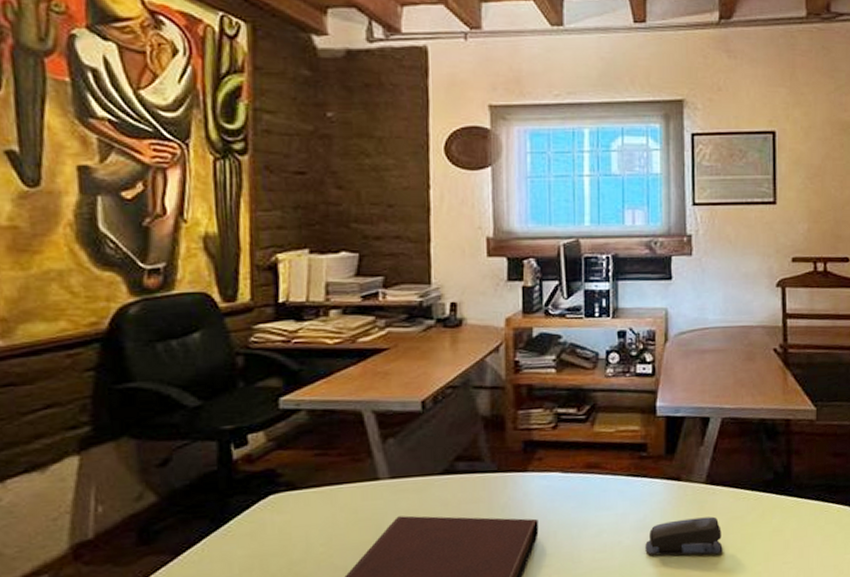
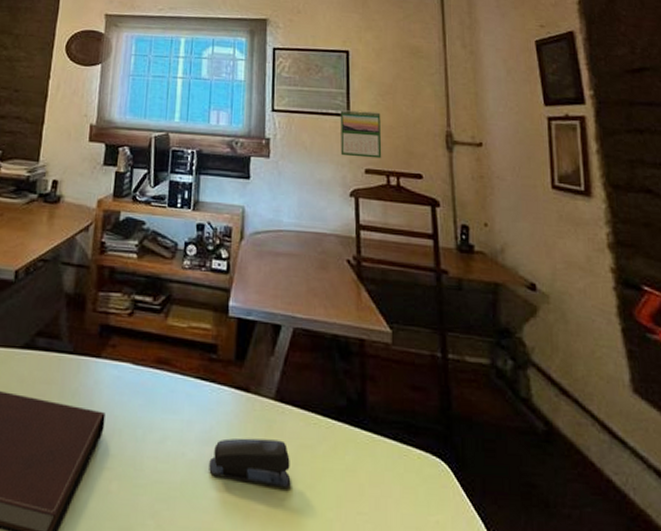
calendar: none [766,196,809,246] -> present [340,110,382,159]

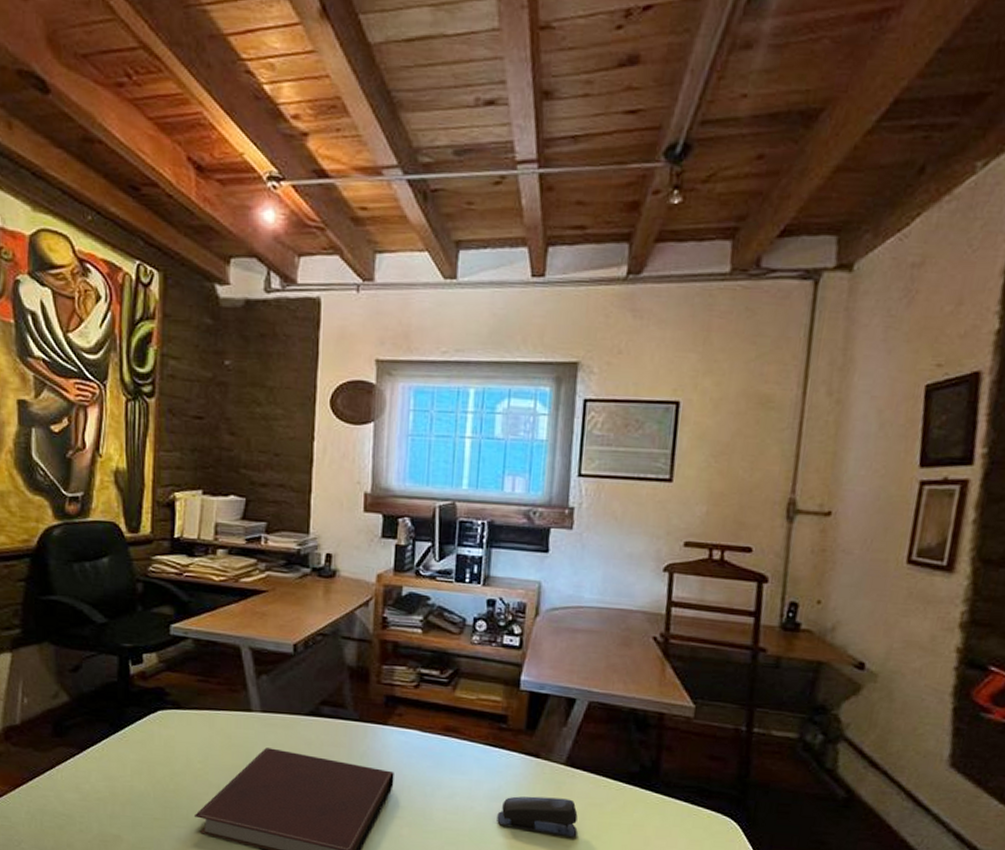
calendar: present [340,110,382,159] -> none [657,474,711,530]

